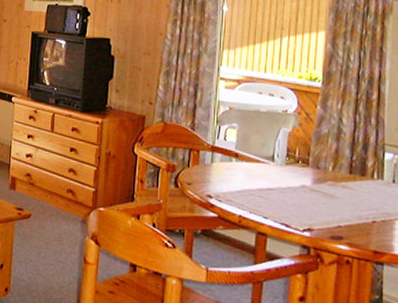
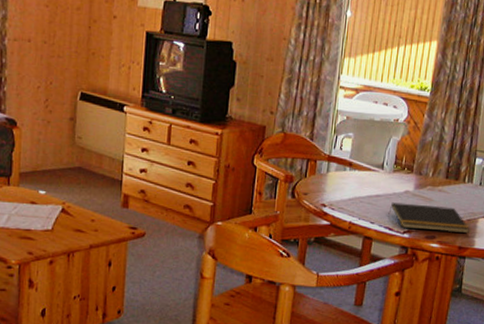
notepad: none [283,197,385,236] -> present [388,202,469,233]

